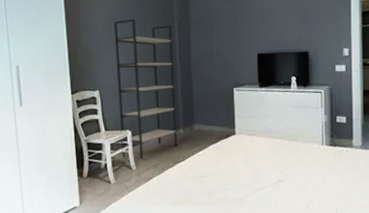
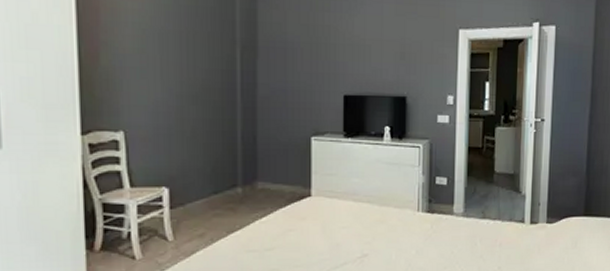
shelving unit: present [113,19,178,160] -> none [149,37,234,227]

